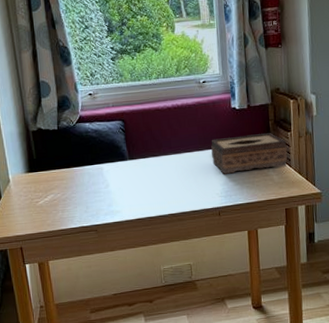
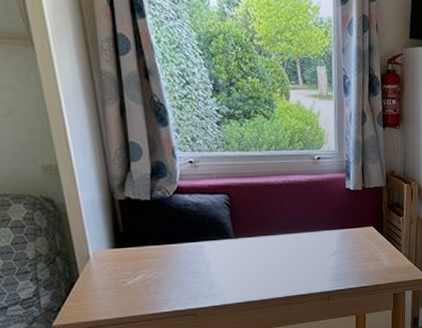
tissue box: present [211,133,288,174] -> none [323,217,399,257]

